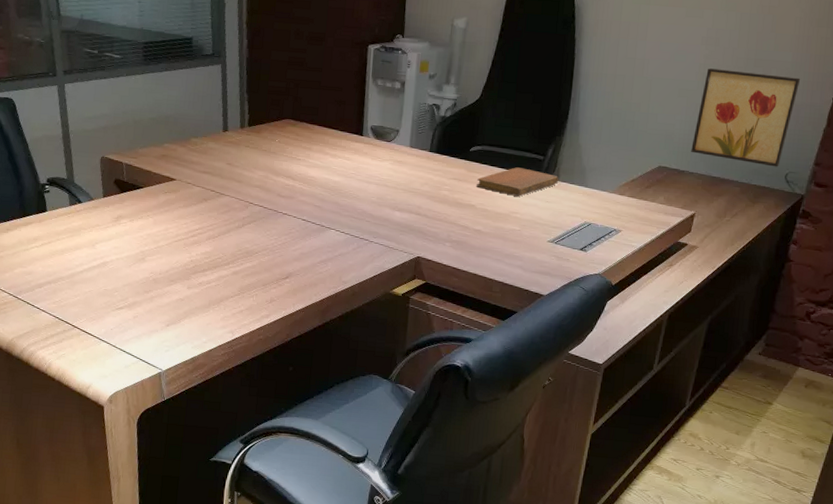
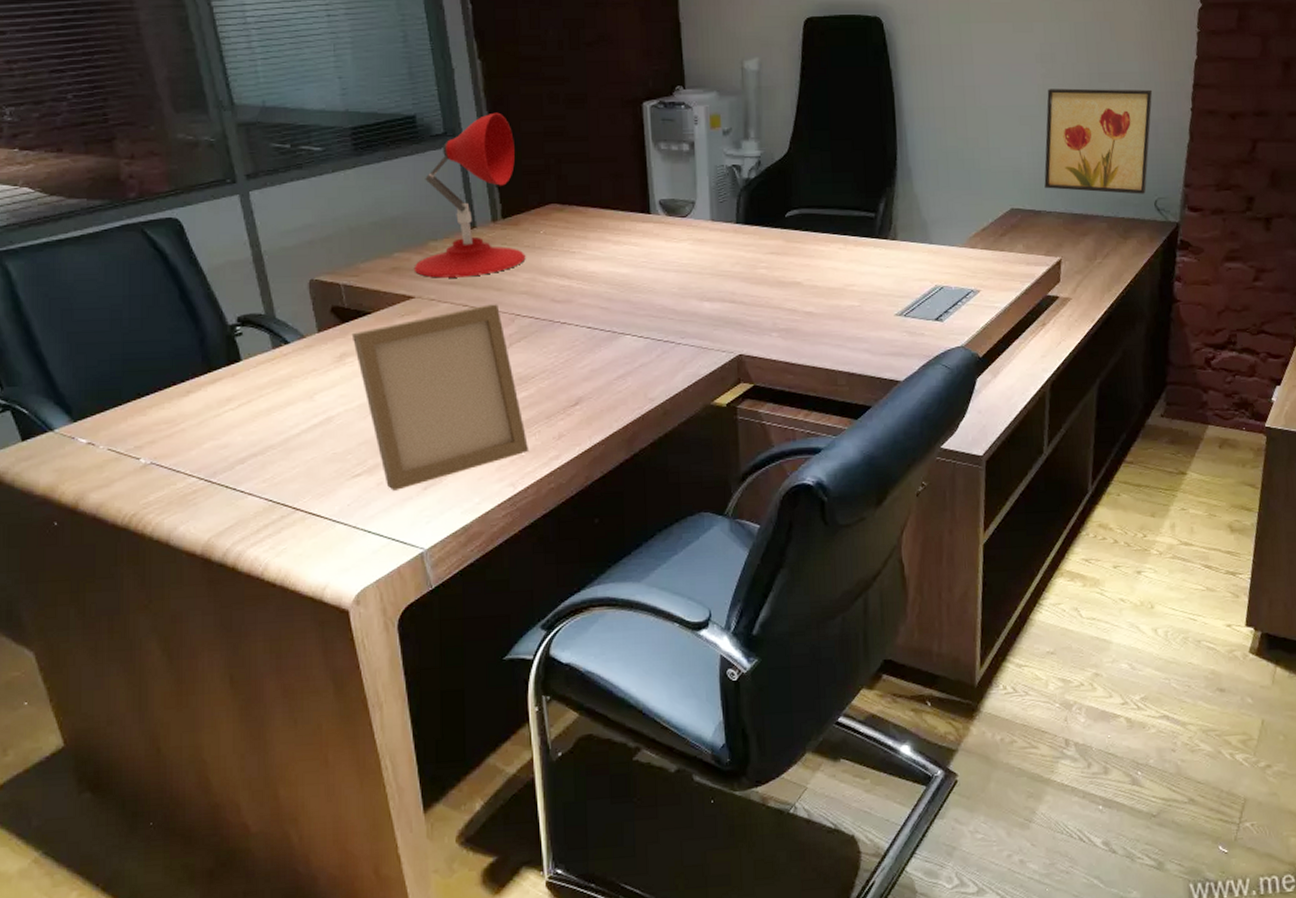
photo frame: none [127,192,248,324] -> present [351,304,530,491]
desk lamp: none [178,41,265,169] -> present [413,112,526,278]
notebook: present [475,167,559,197] -> none [798,230,898,265]

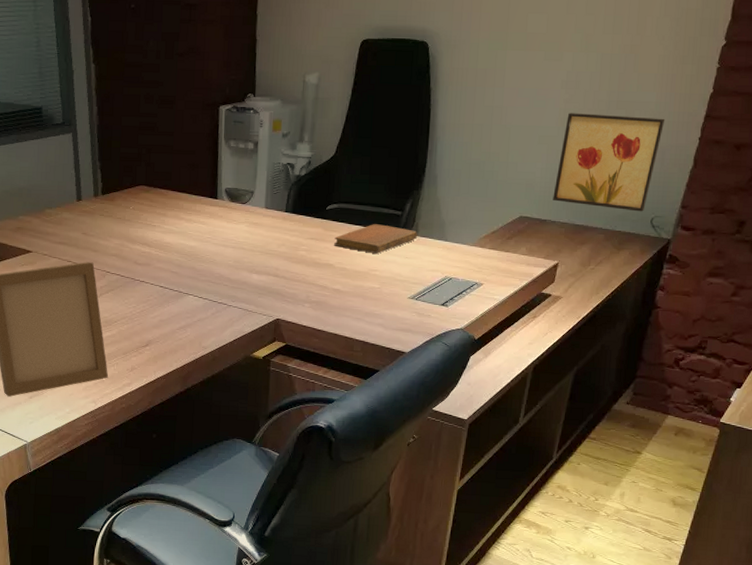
desk lamp: present [413,112,526,278] -> none [33,108,118,239]
notebook: none [798,230,898,265] -> present [333,224,418,254]

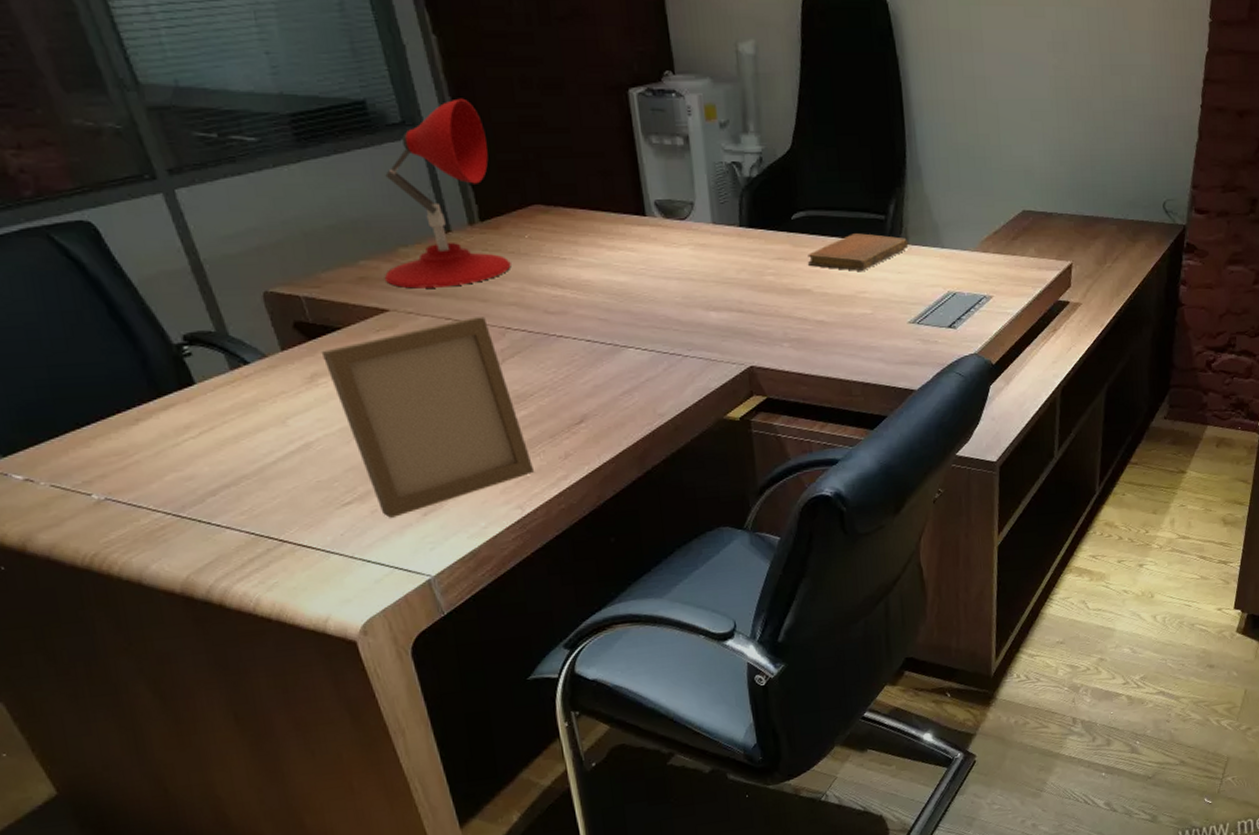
desk lamp: none [33,108,118,239] -> present [384,98,511,289]
wall art: present [553,113,665,212] -> none [1056,81,1164,196]

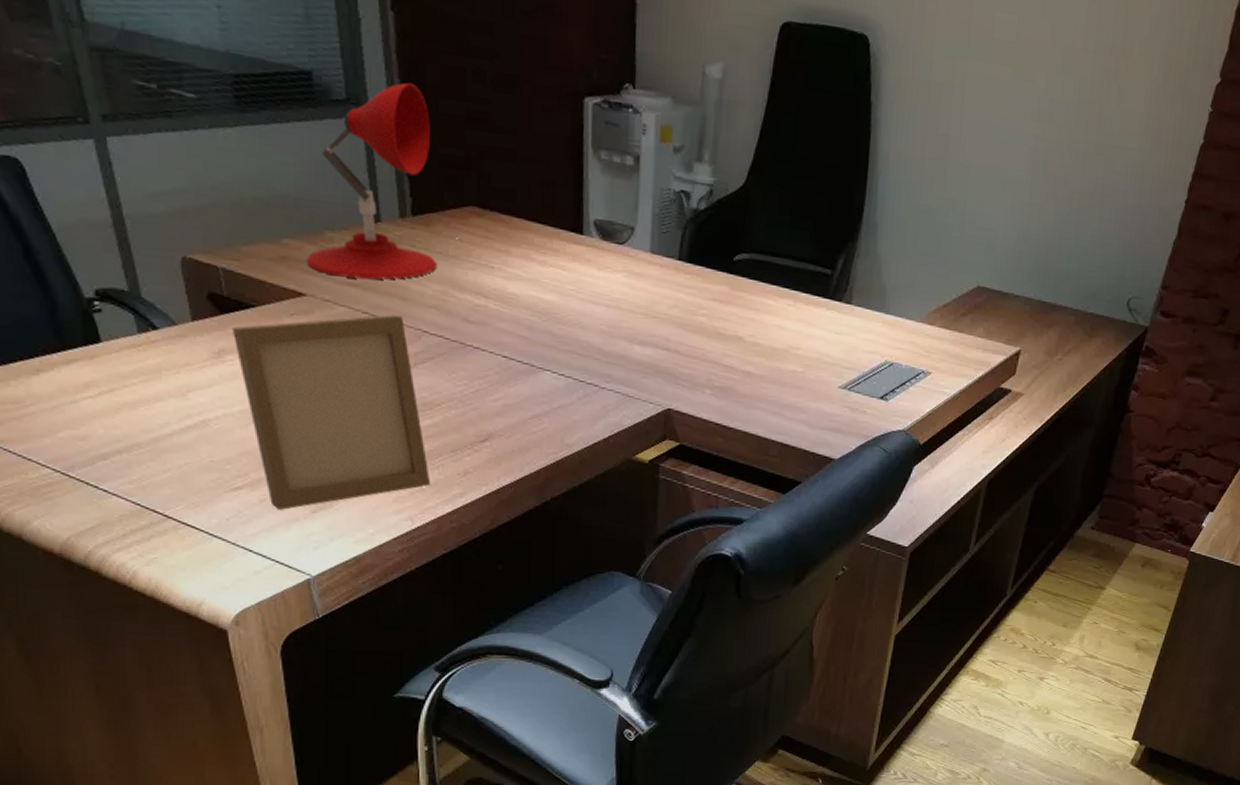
notebook: present [807,233,909,271] -> none [743,284,852,326]

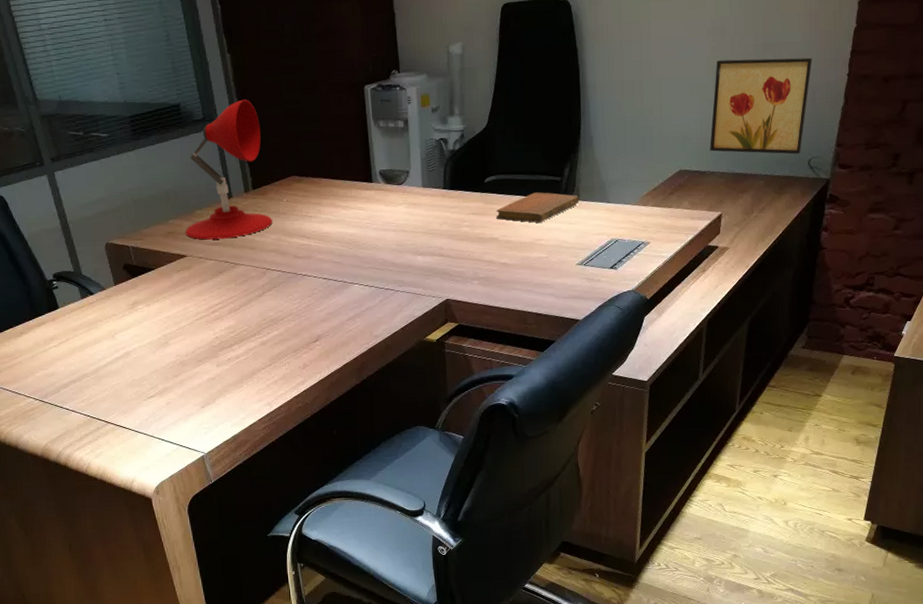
photo frame: present [231,314,431,510] -> none [140,260,281,408]
notebook: none [743,284,852,326] -> present [495,192,580,223]
wall art: none [1017,153,1150,290] -> present [710,57,813,154]

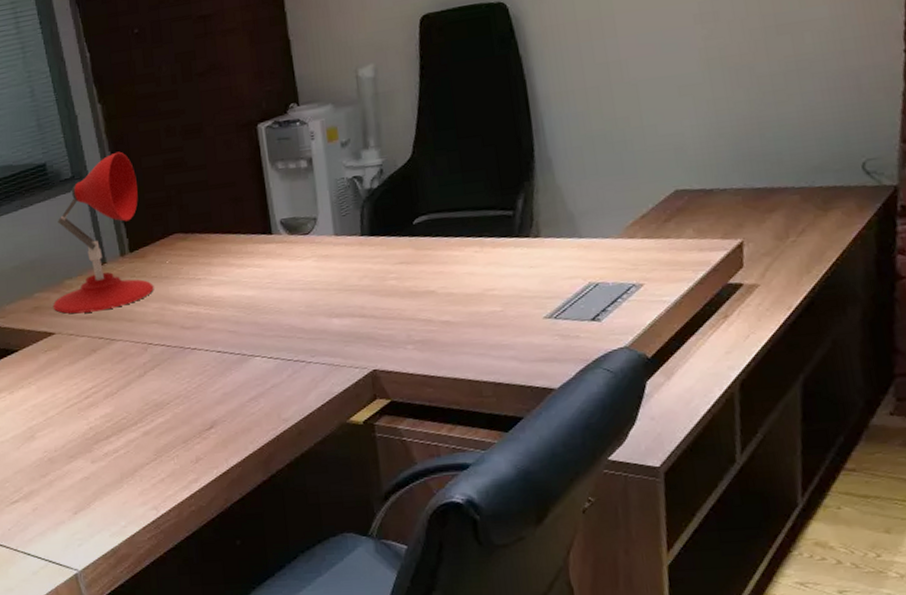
notebook: present [495,192,580,223] -> none [430,230,541,269]
wall art: present [710,57,813,154] -> none [711,35,850,164]

